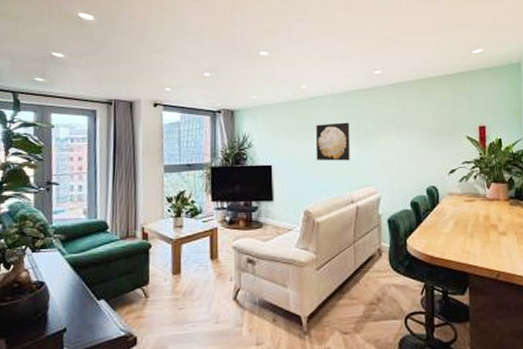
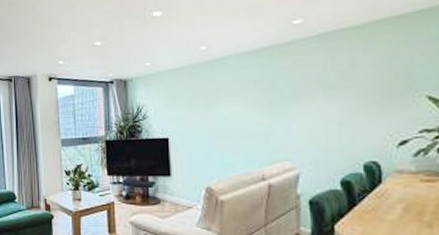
wall art: present [315,122,351,161] -> none [218,86,261,133]

